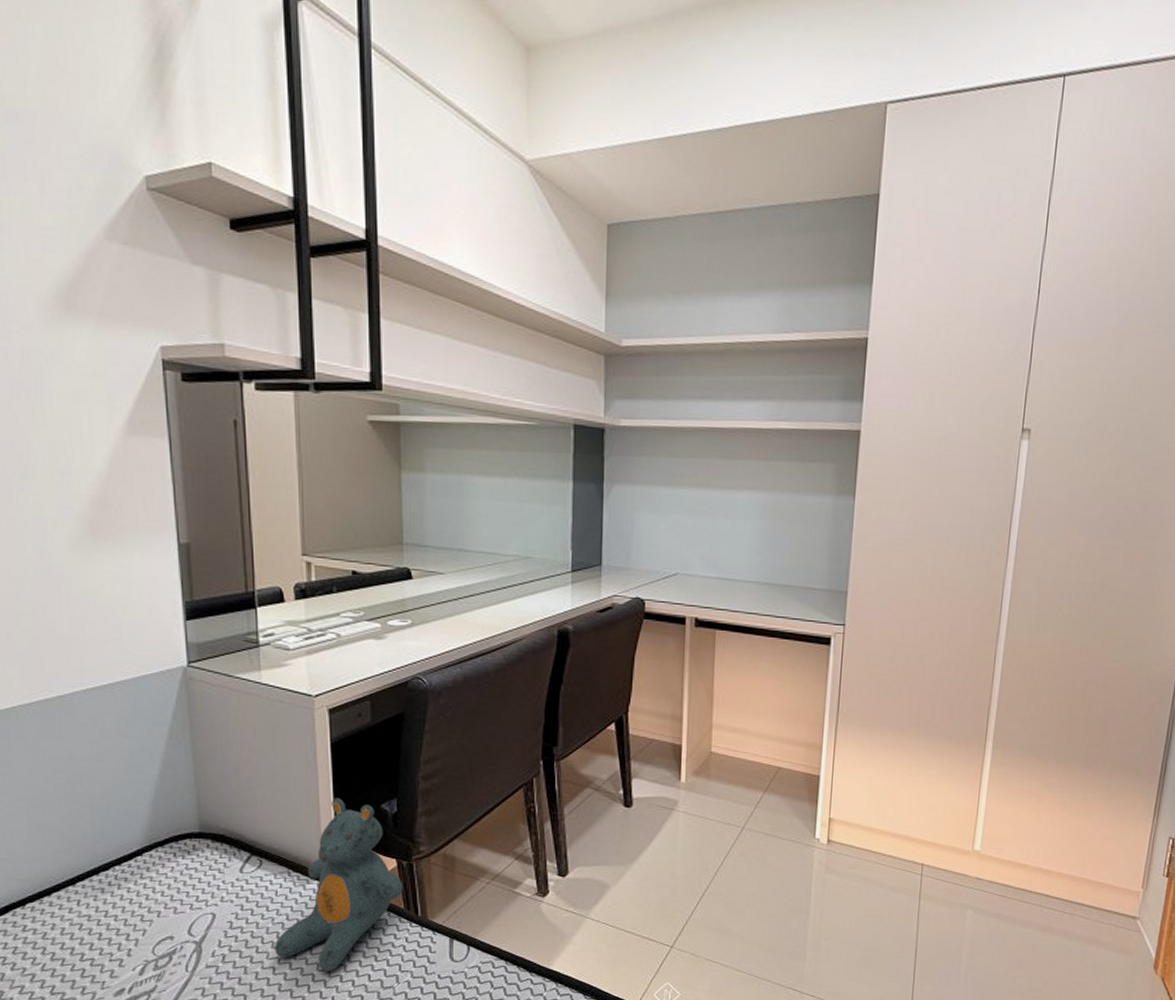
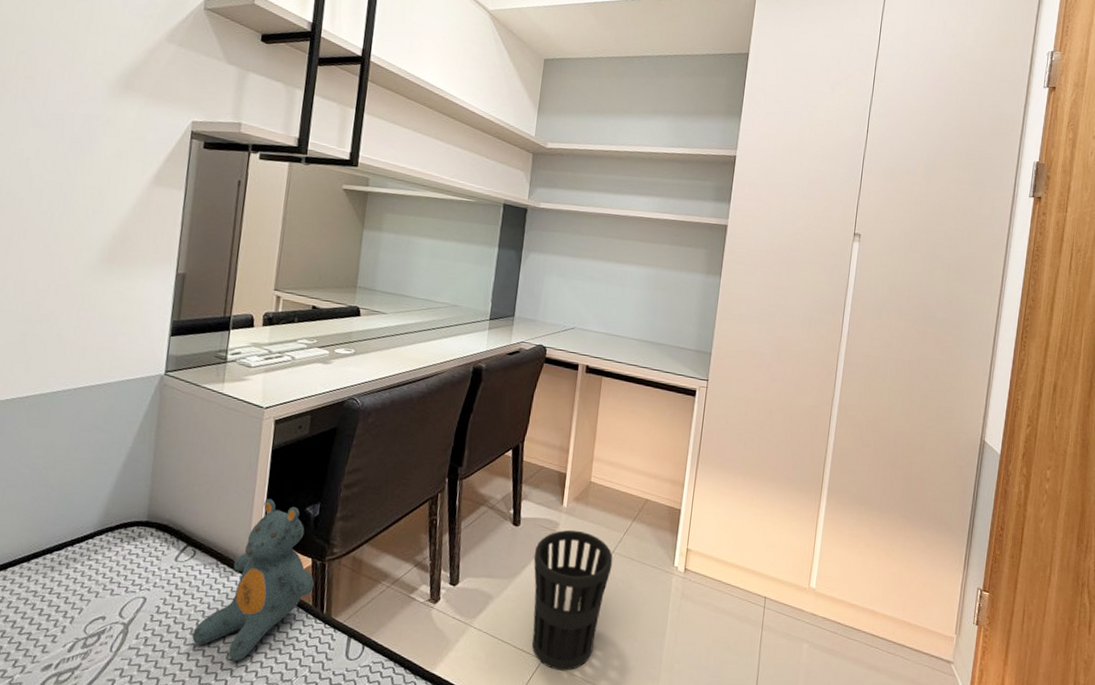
wastebasket: none [651,807,744,957] -> present [531,530,613,671]

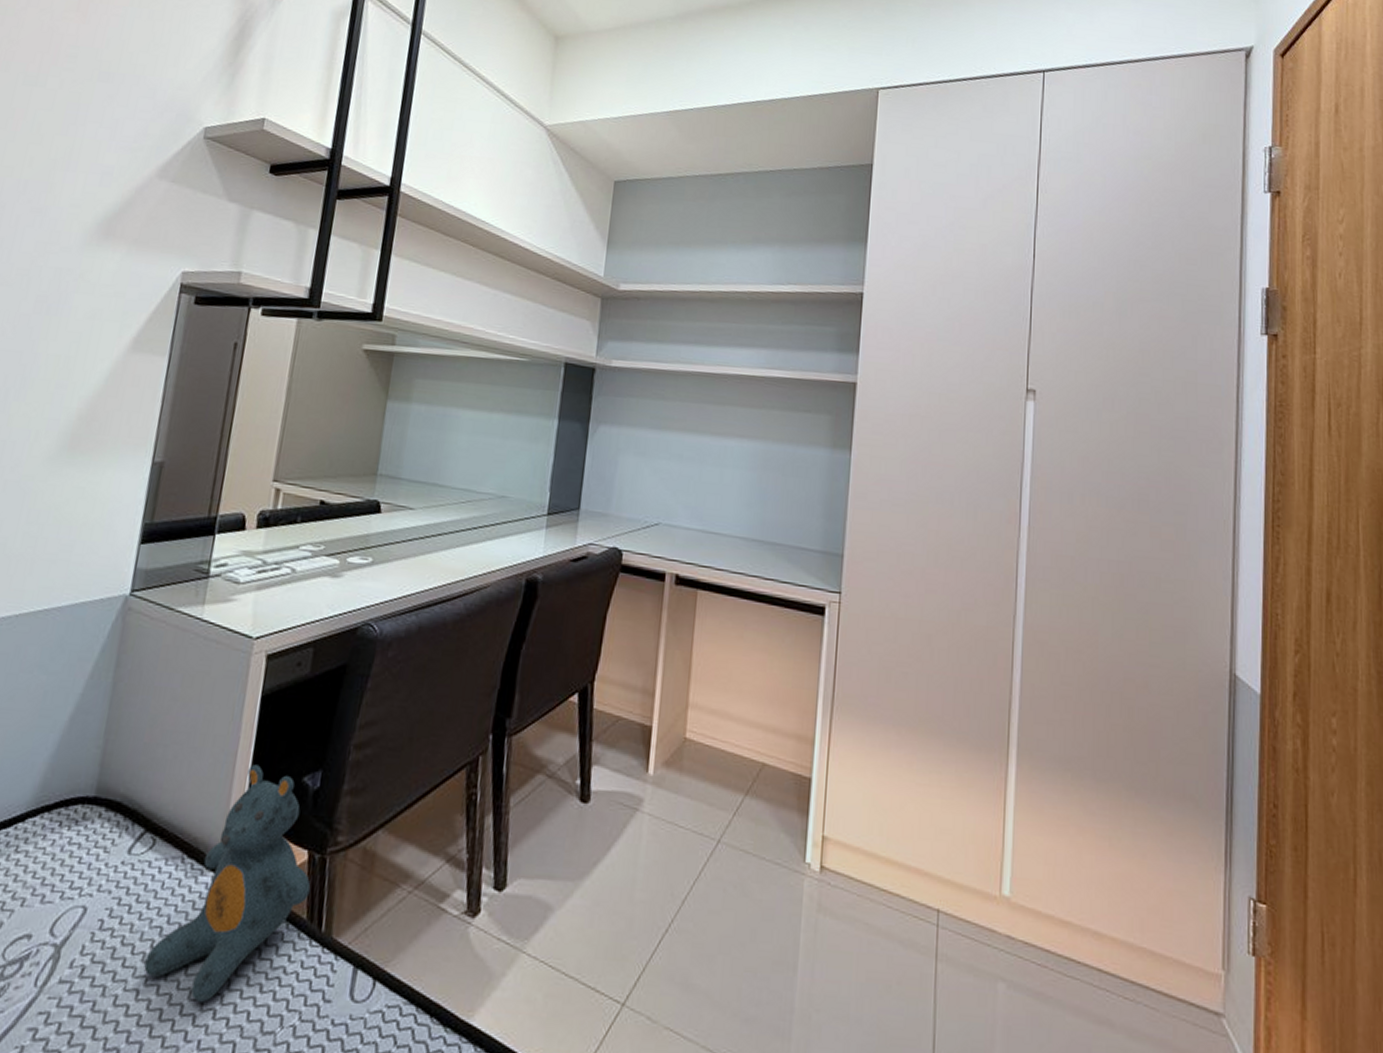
wastebasket: present [531,530,613,671] -> none [607,808,719,1023]

